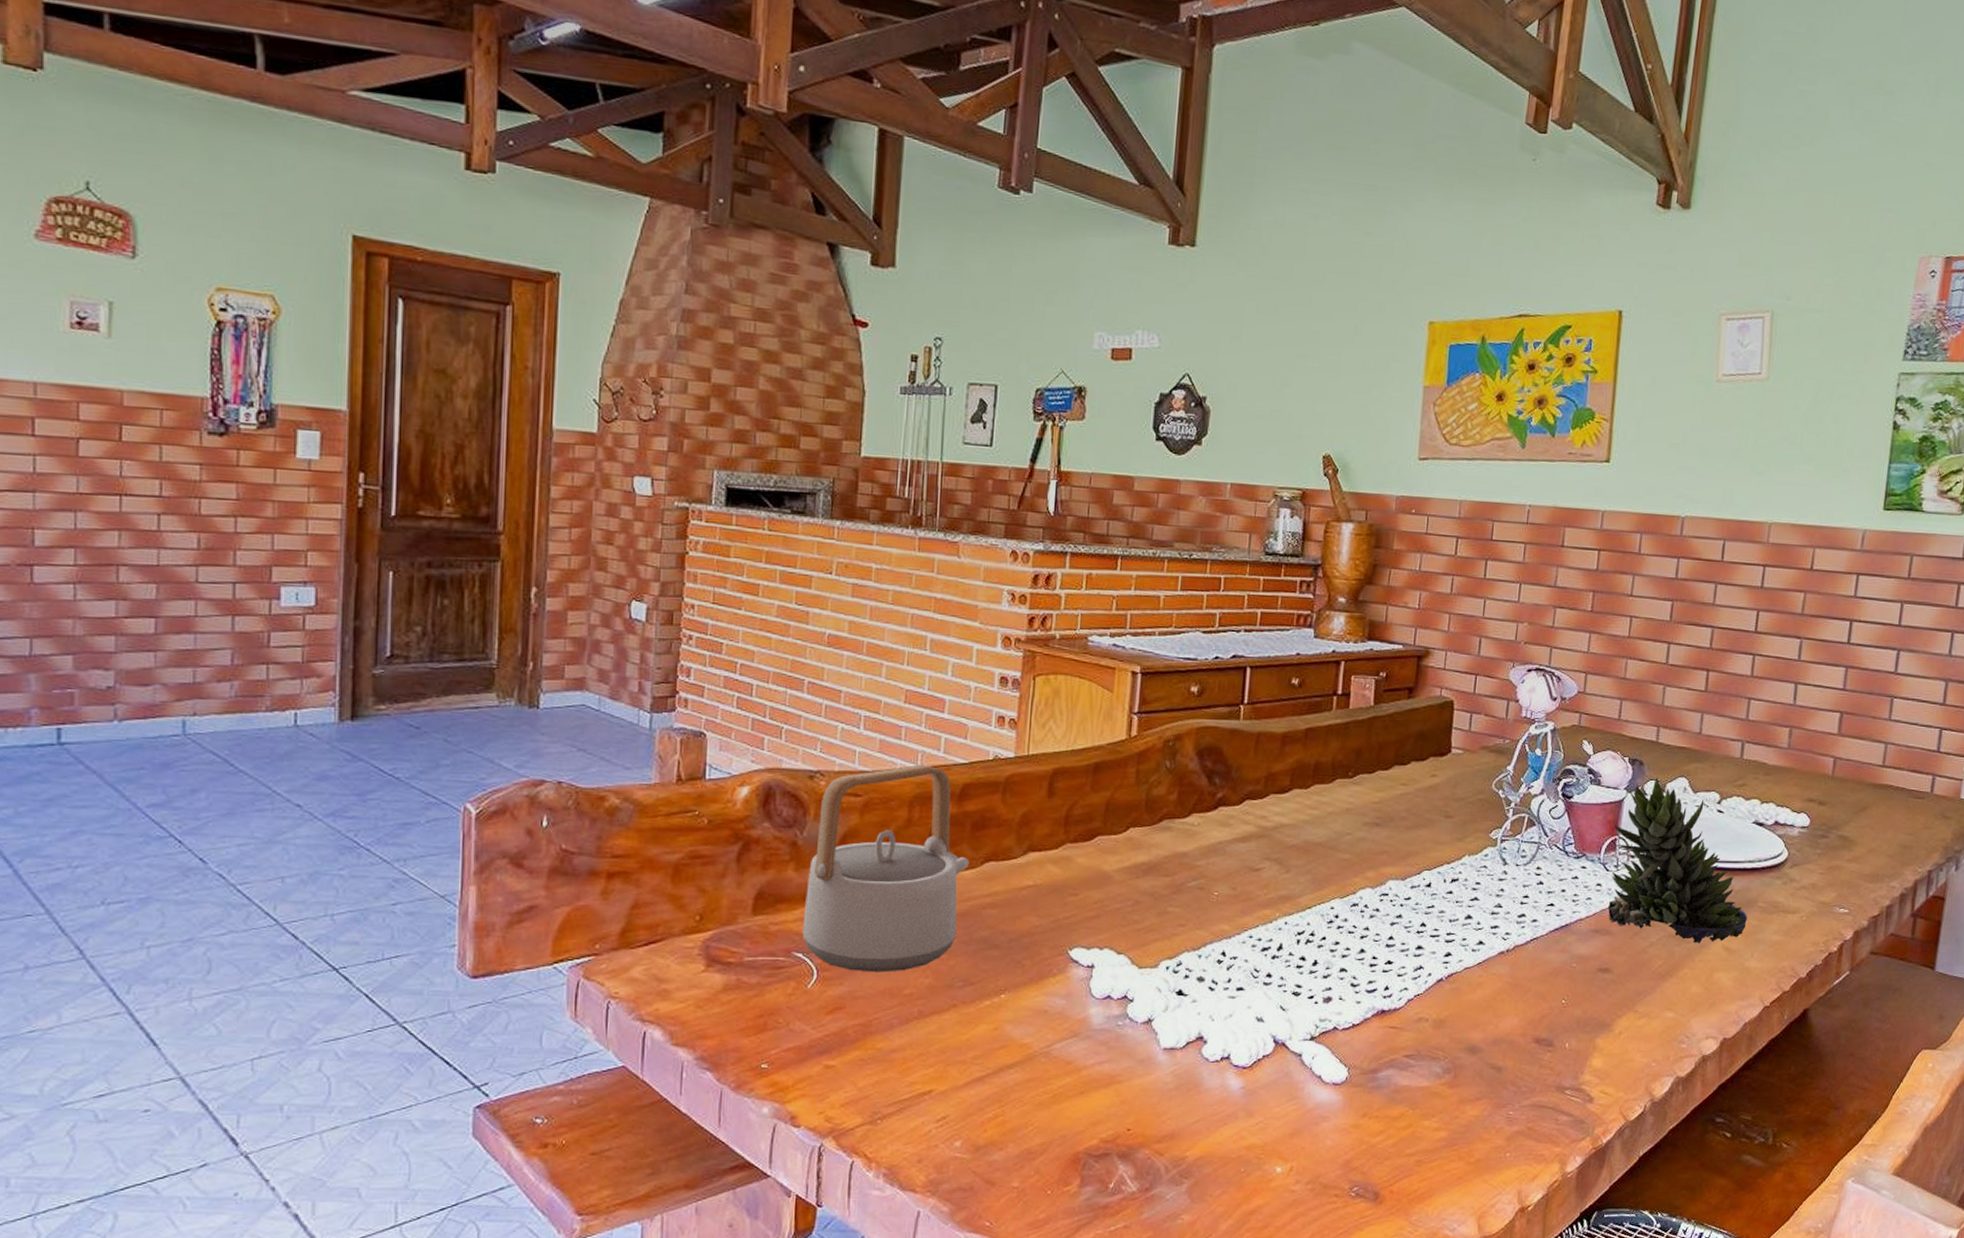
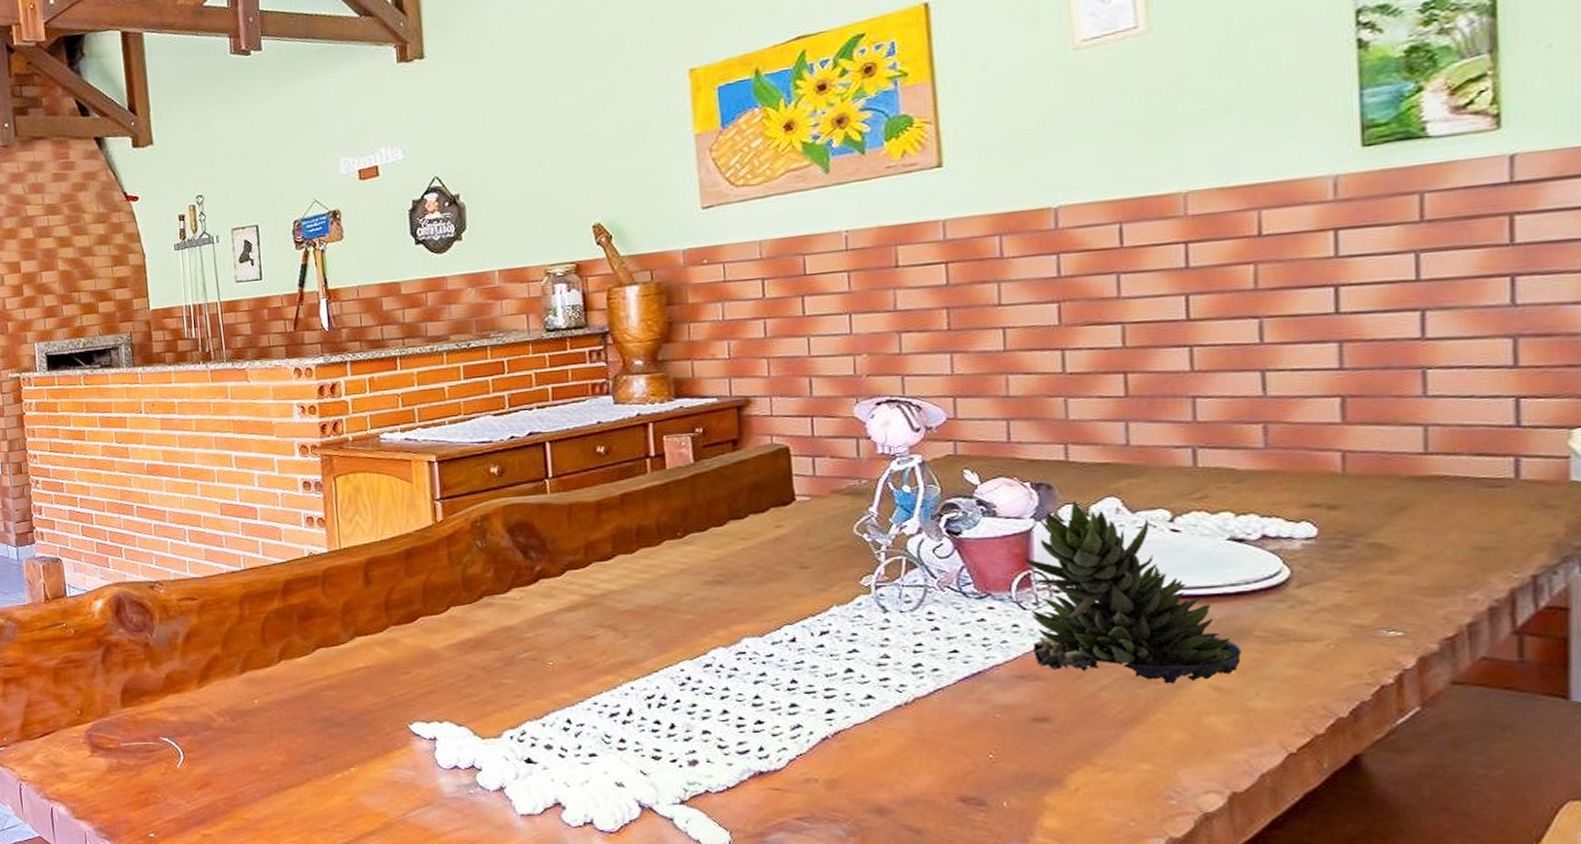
teapot: present [802,764,969,973] -> none [162,567,302,752]

